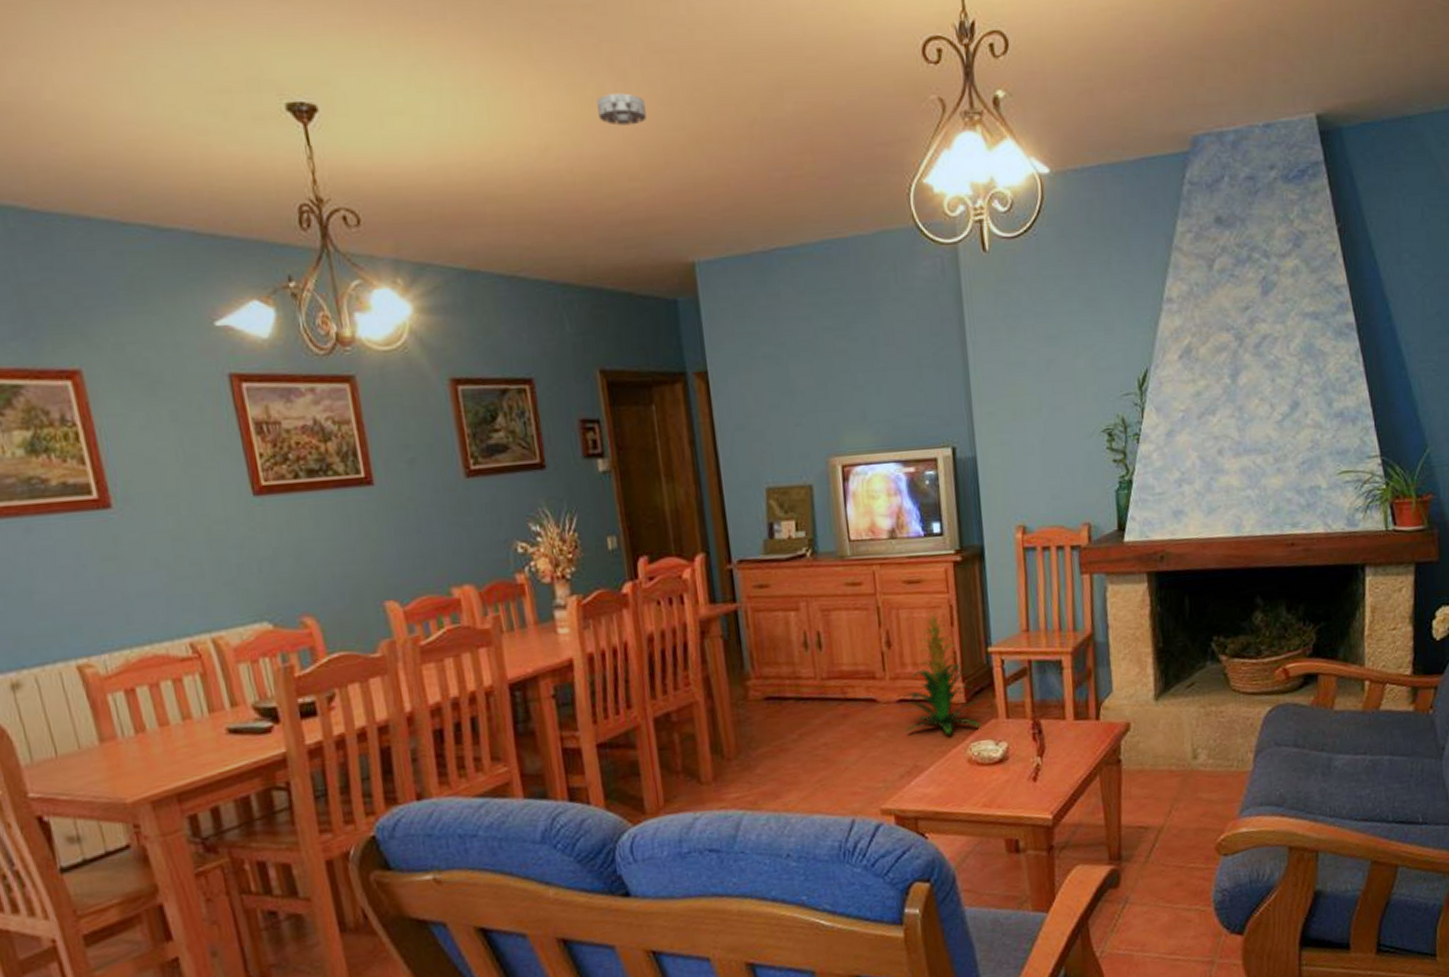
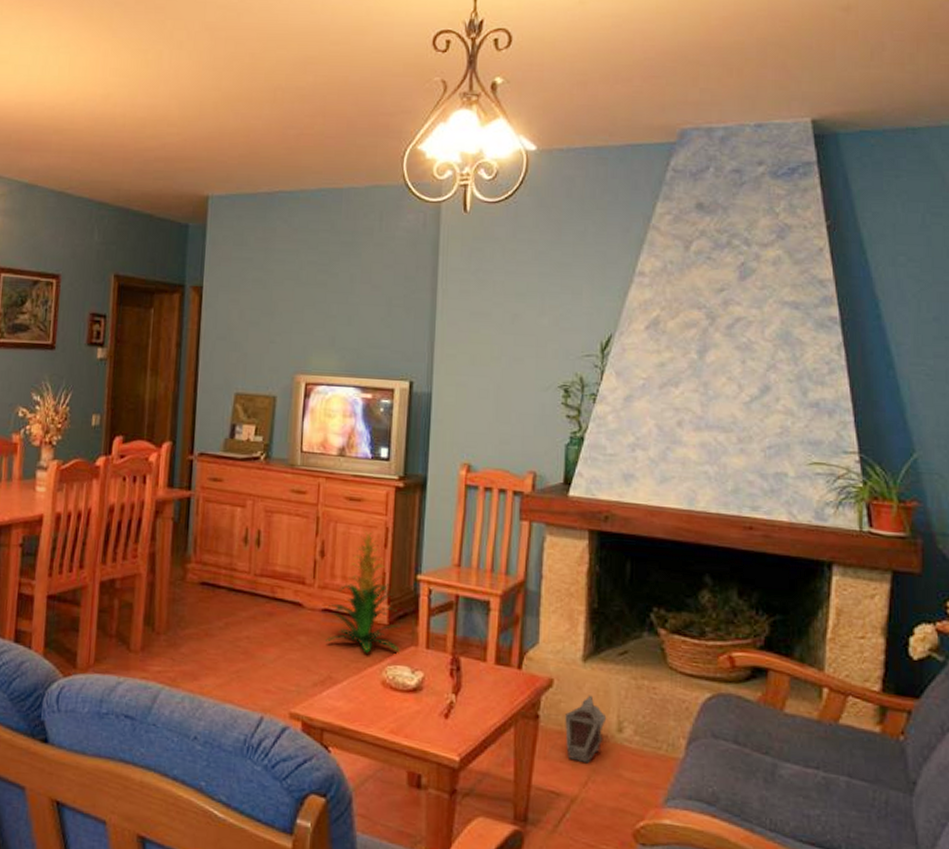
smoke detector: present [597,93,646,126] -> none [154,58,192,84]
lantern: none [1145,730,1182,795] -> present [565,695,607,764]

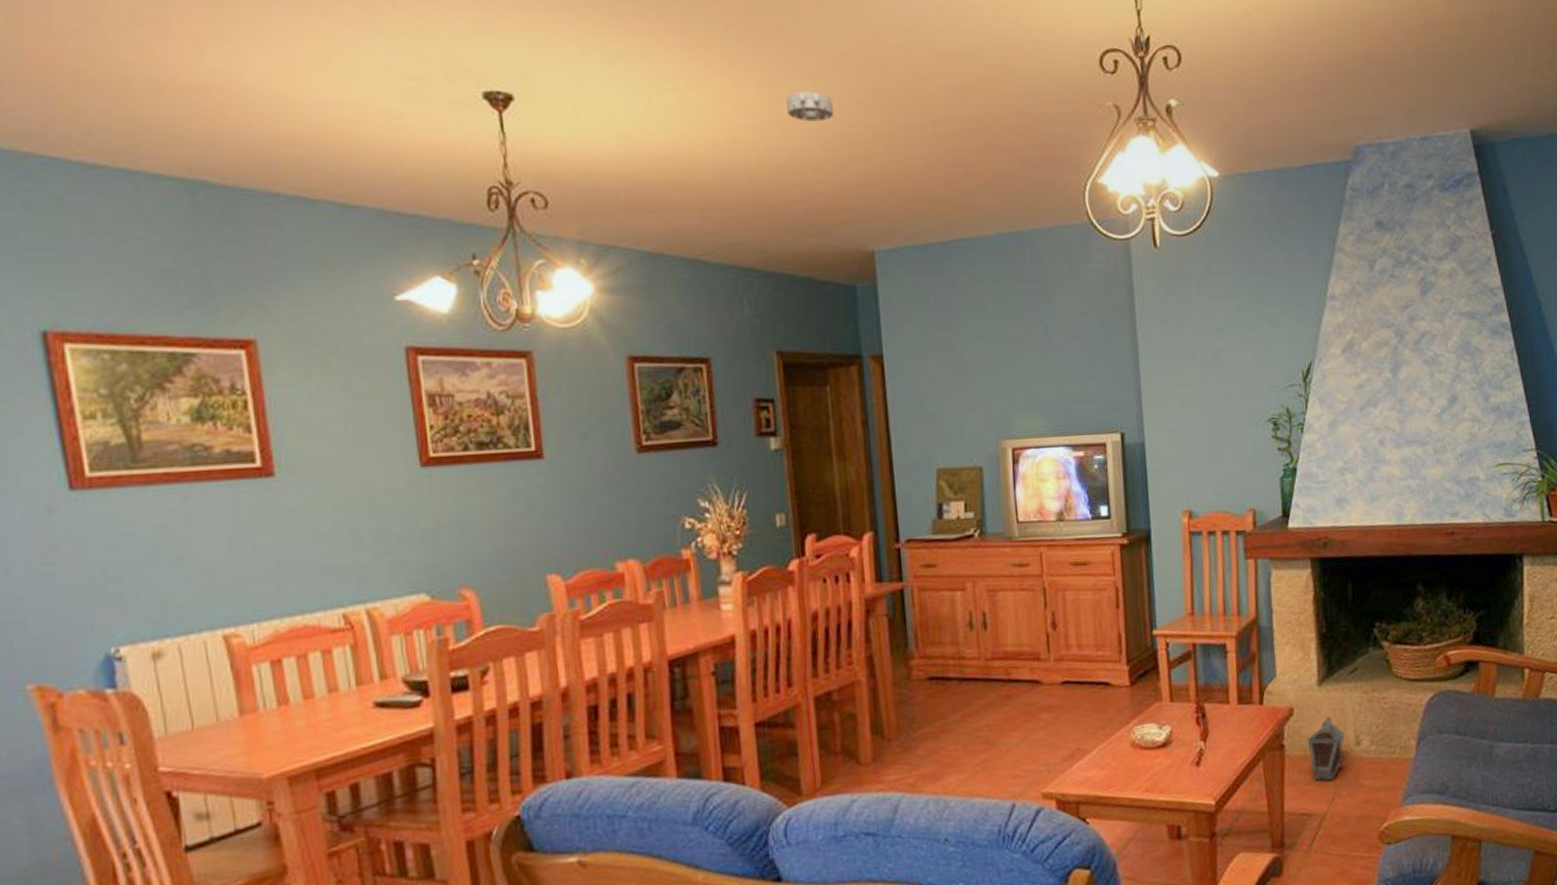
smoke detector: none [154,58,192,84] -> present [786,92,833,122]
indoor plant: present [326,528,401,653] -> none [1066,592,1145,718]

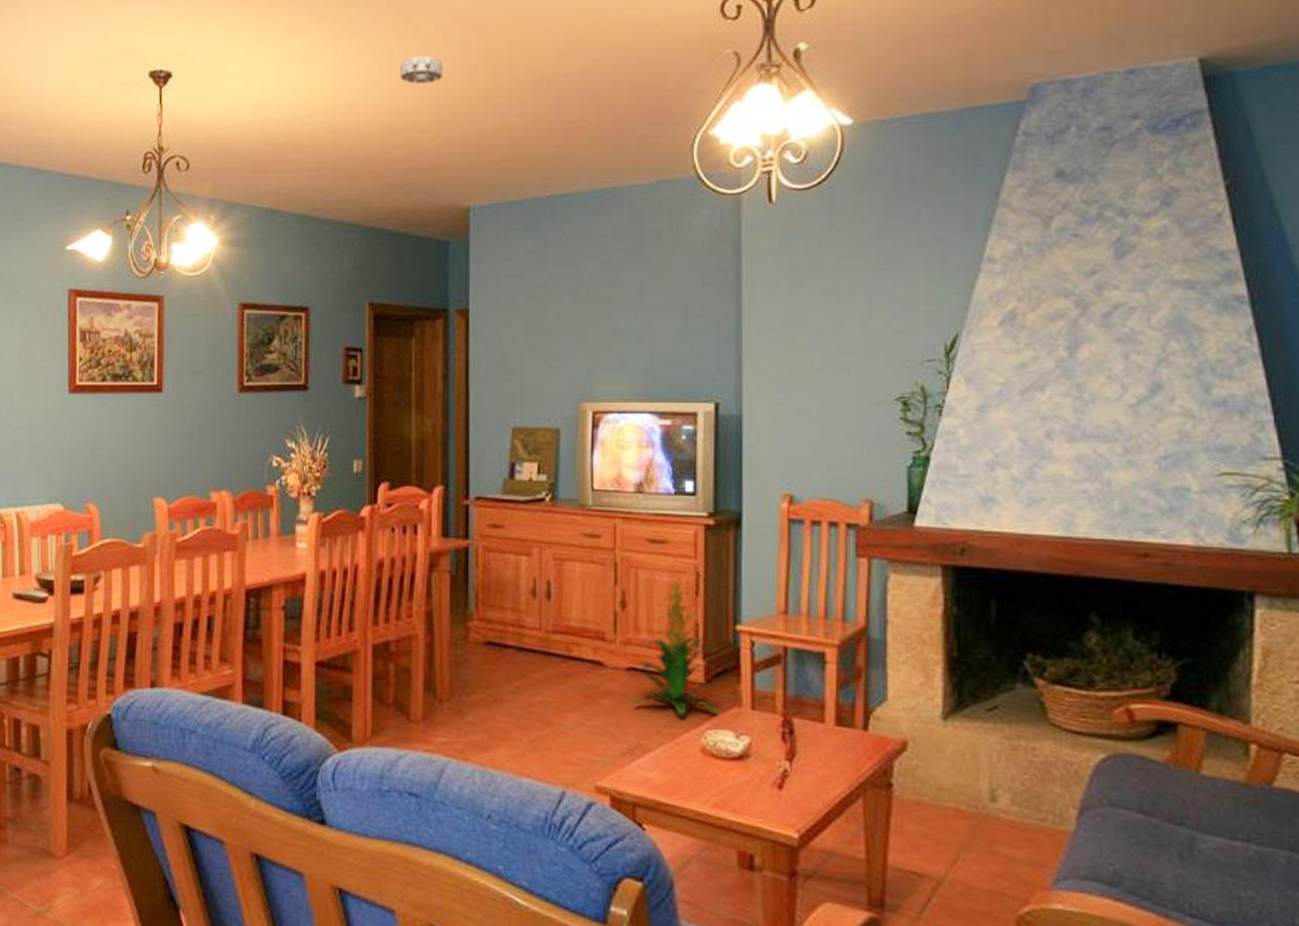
indoor plant: none [1066,592,1145,718] -> present [632,574,720,716]
lantern: present [1308,716,1345,781] -> none [924,759,976,839]

